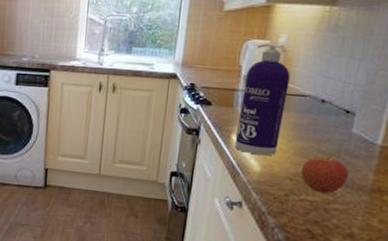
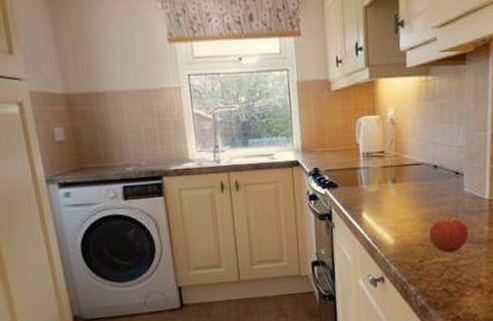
spray bottle: present [234,43,290,156] -> none [364,118,405,229]

